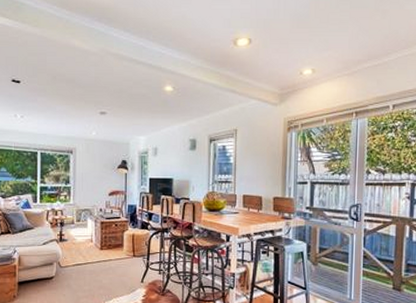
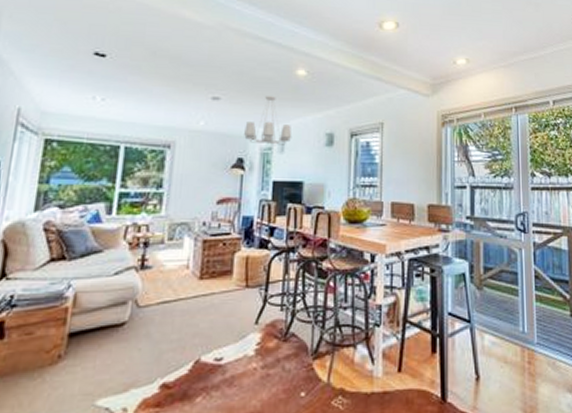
chandelier: none [126,109,163,150] -> present [244,95,292,145]

